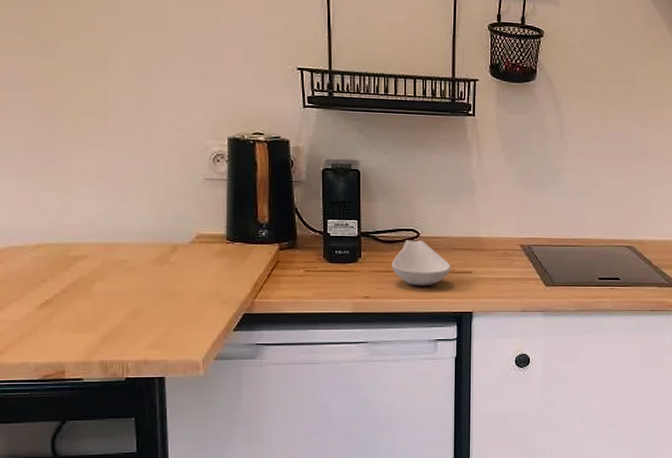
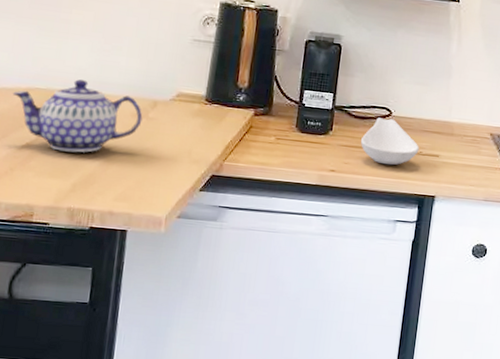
teapot: none [22,231,164,305] -> present [12,79,143,153]

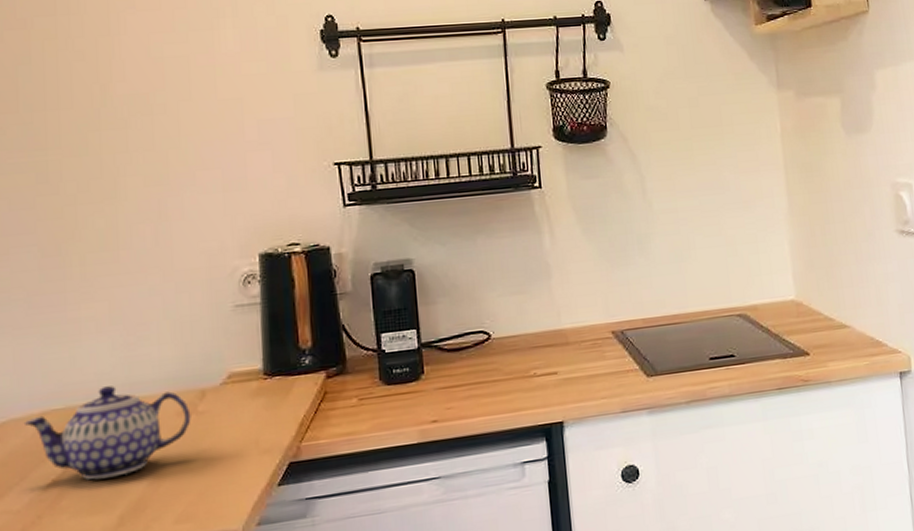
spoon rest: present [360,117,419,165] -> none [460,342,532,399]

